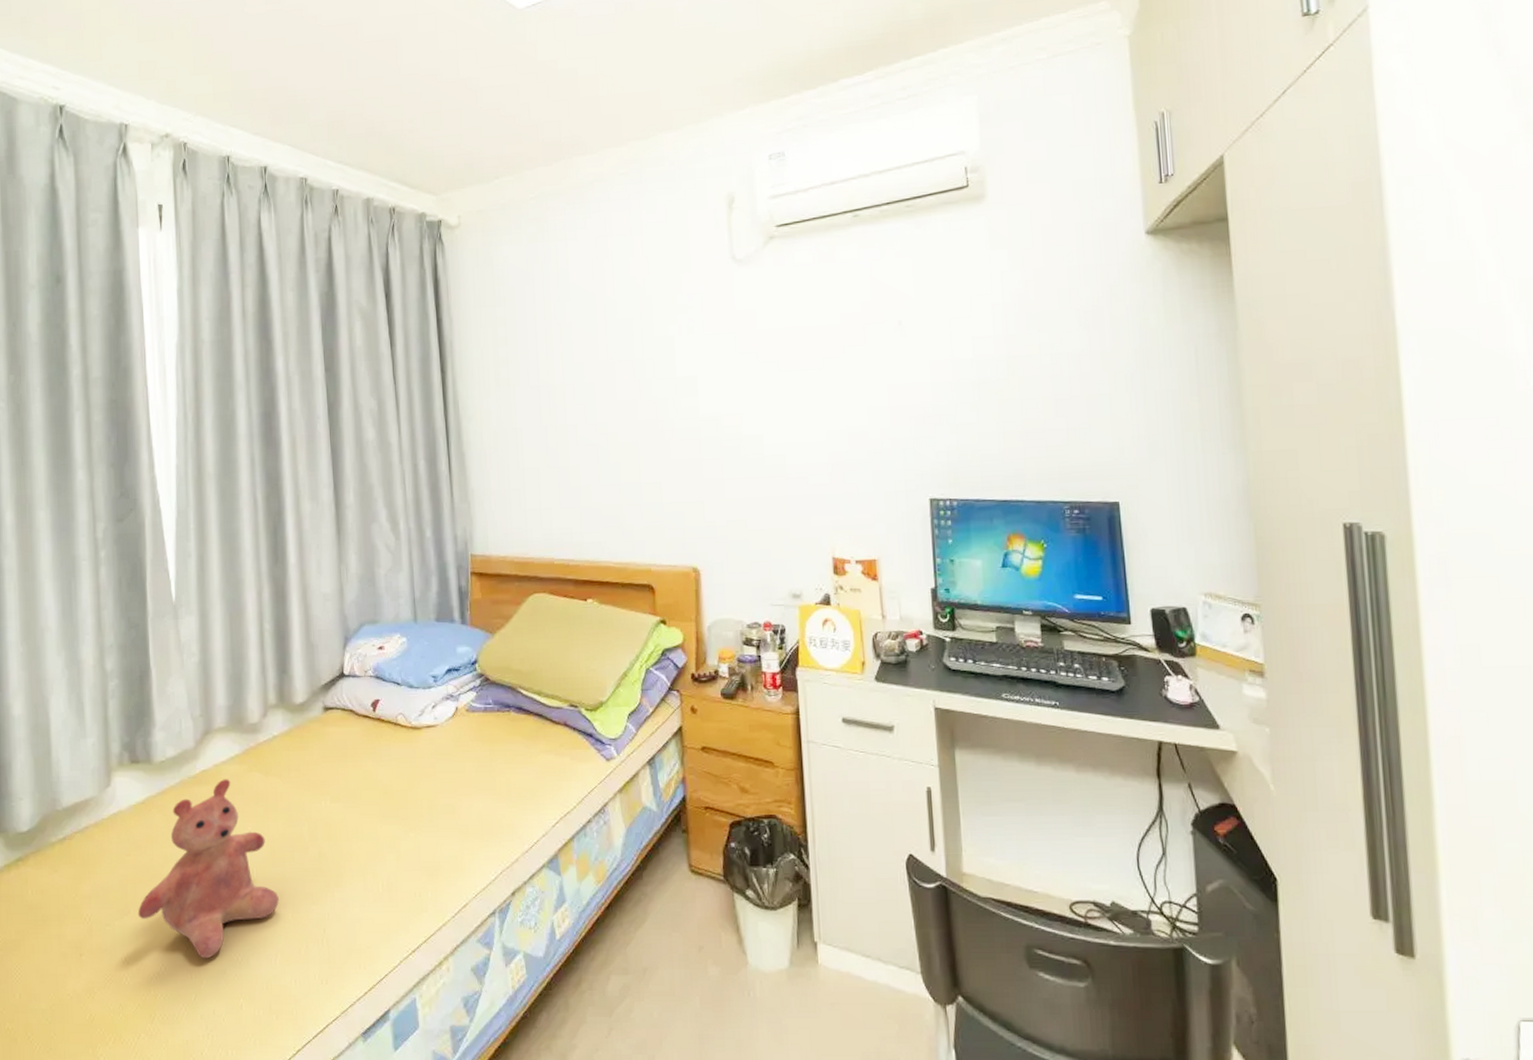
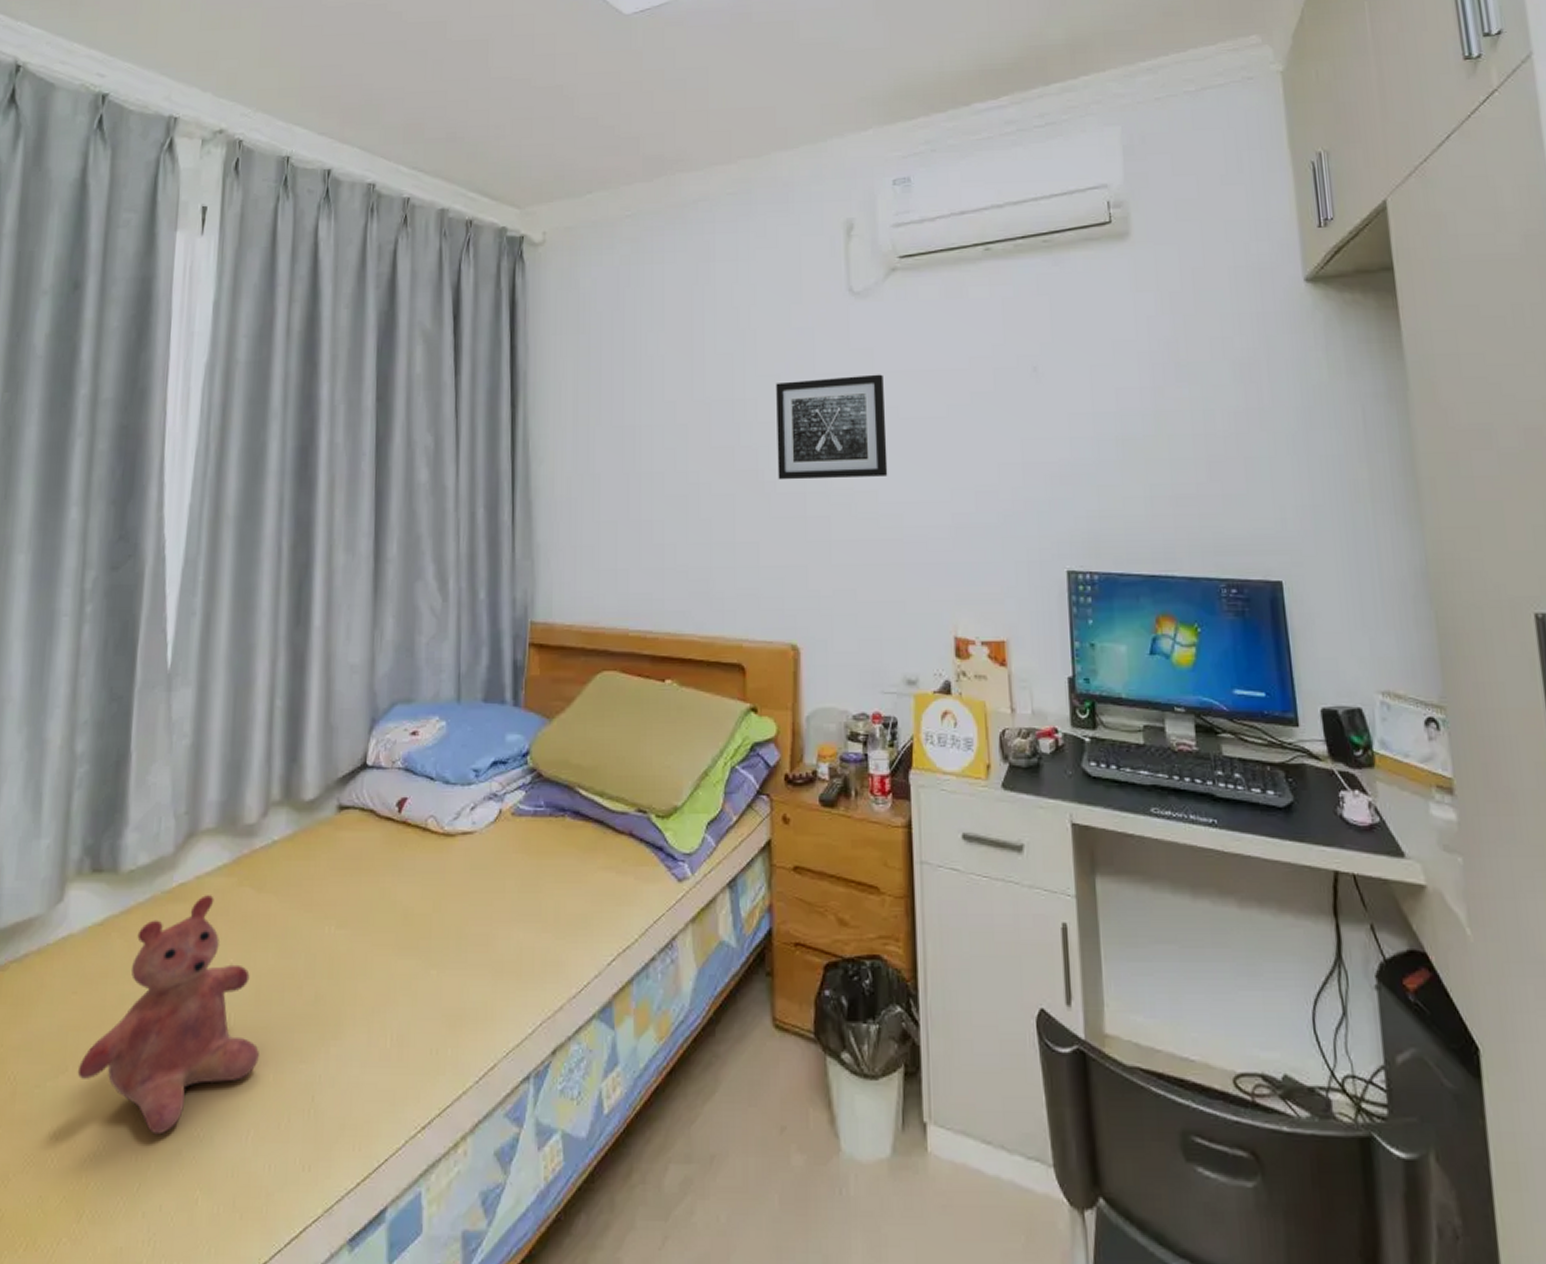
wall art: none [671,332,771,429] -> present [776,374,888,480]

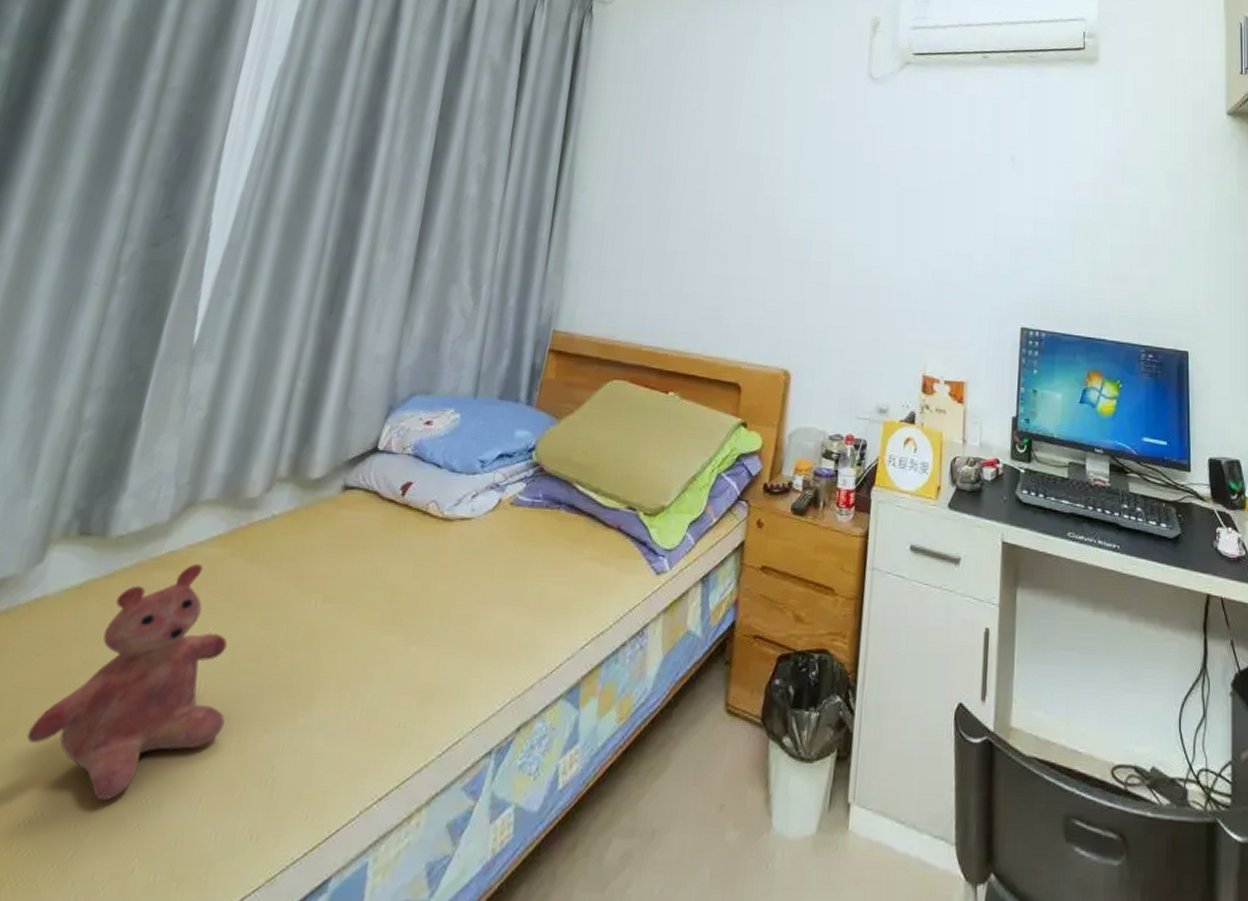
wall art: present [776,374,888,480] -> none [790,145,889,234]

